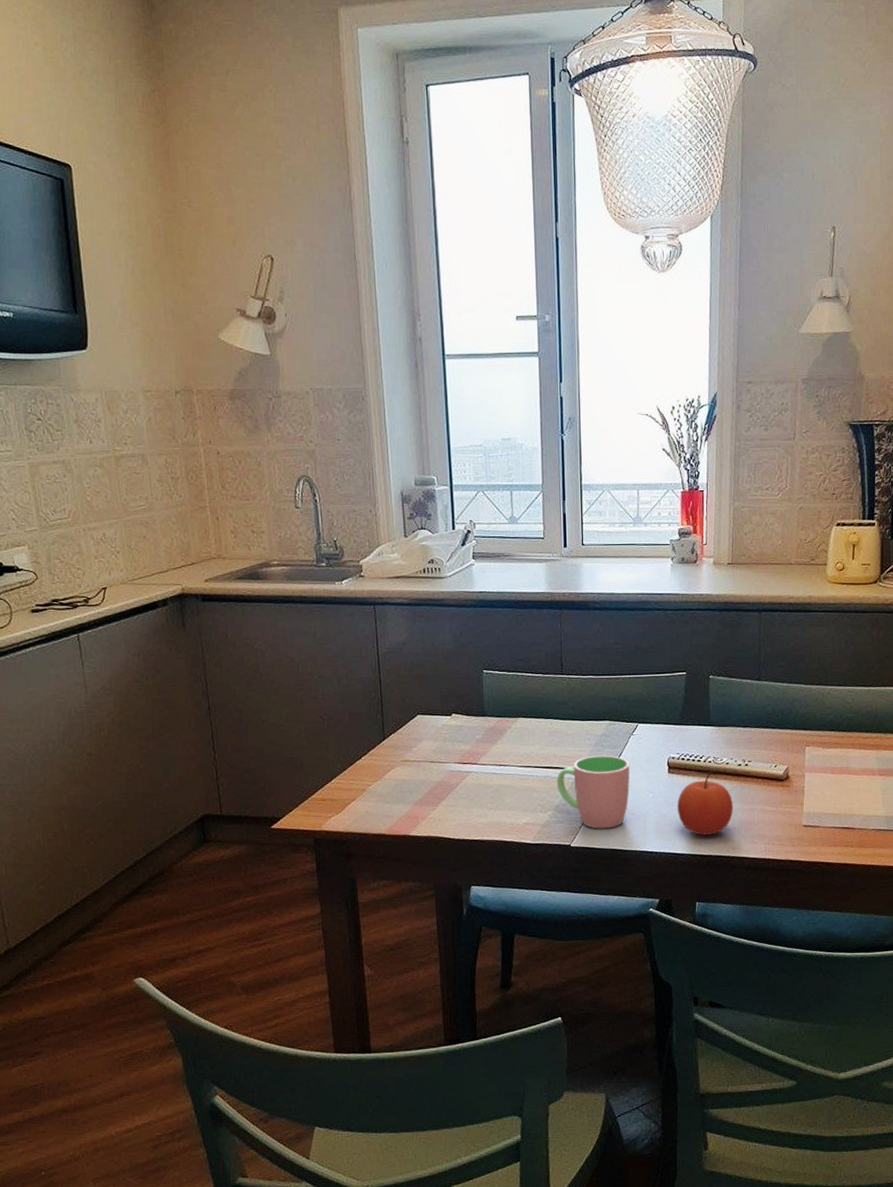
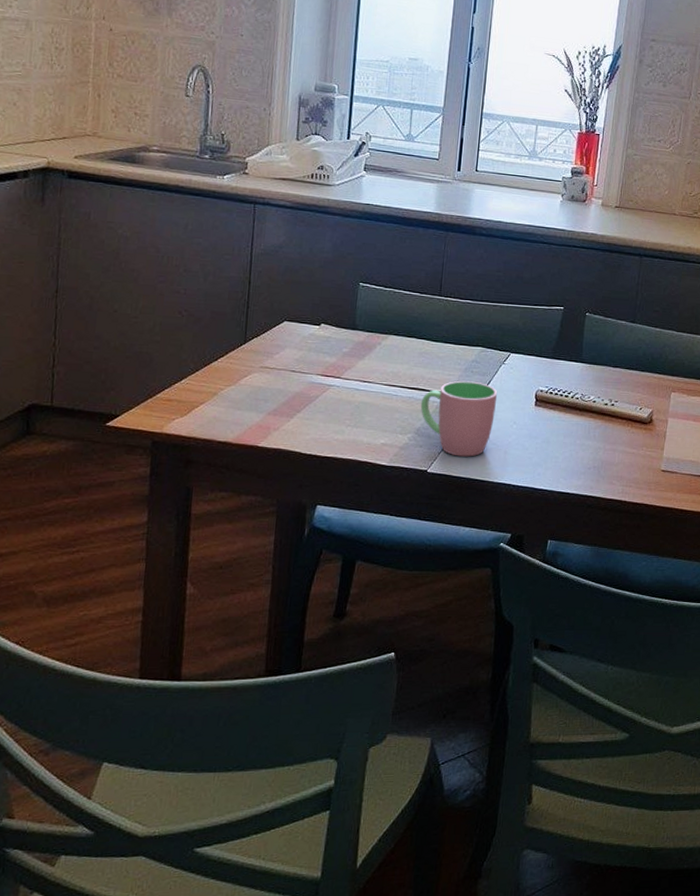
apple: present [677,771,733,835] -> none [539,407,596,472]

